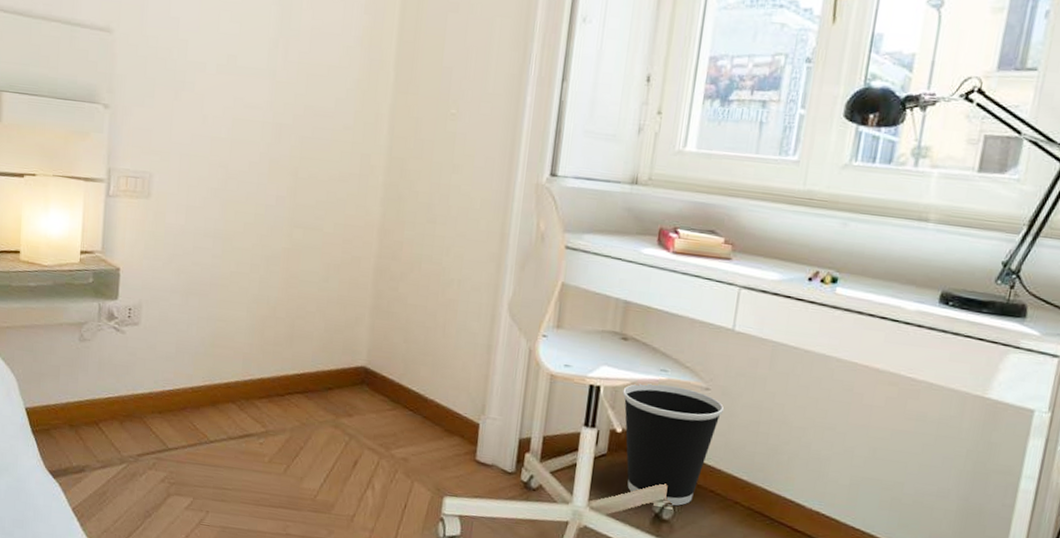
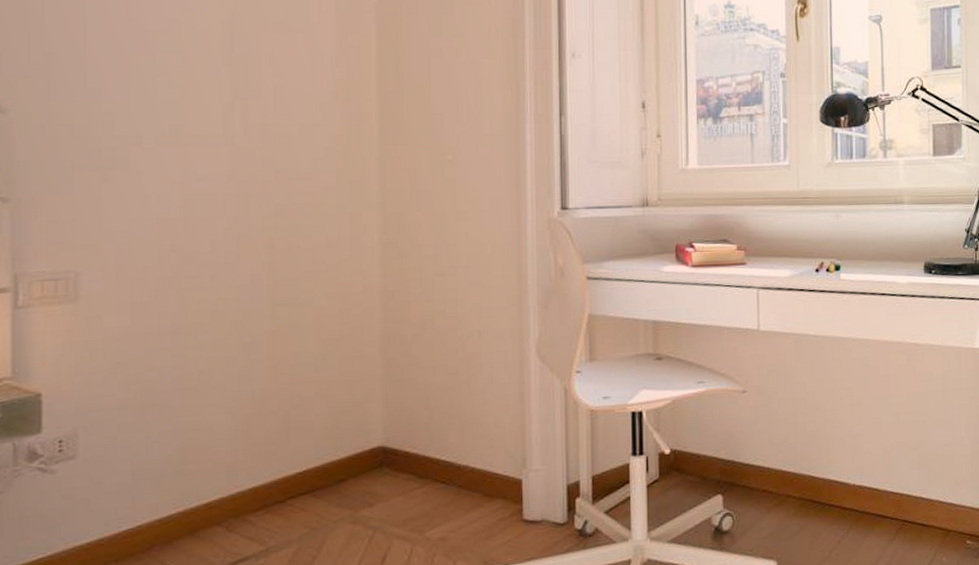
wastebasket: present [622,383,725,506] -> none [665,395,763,516]

